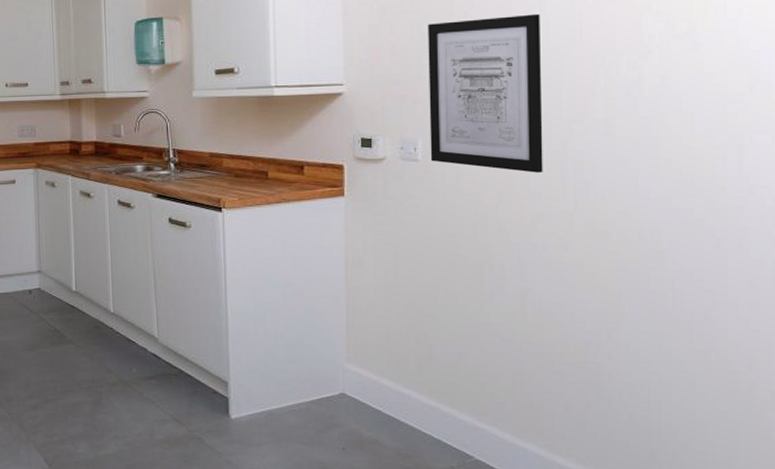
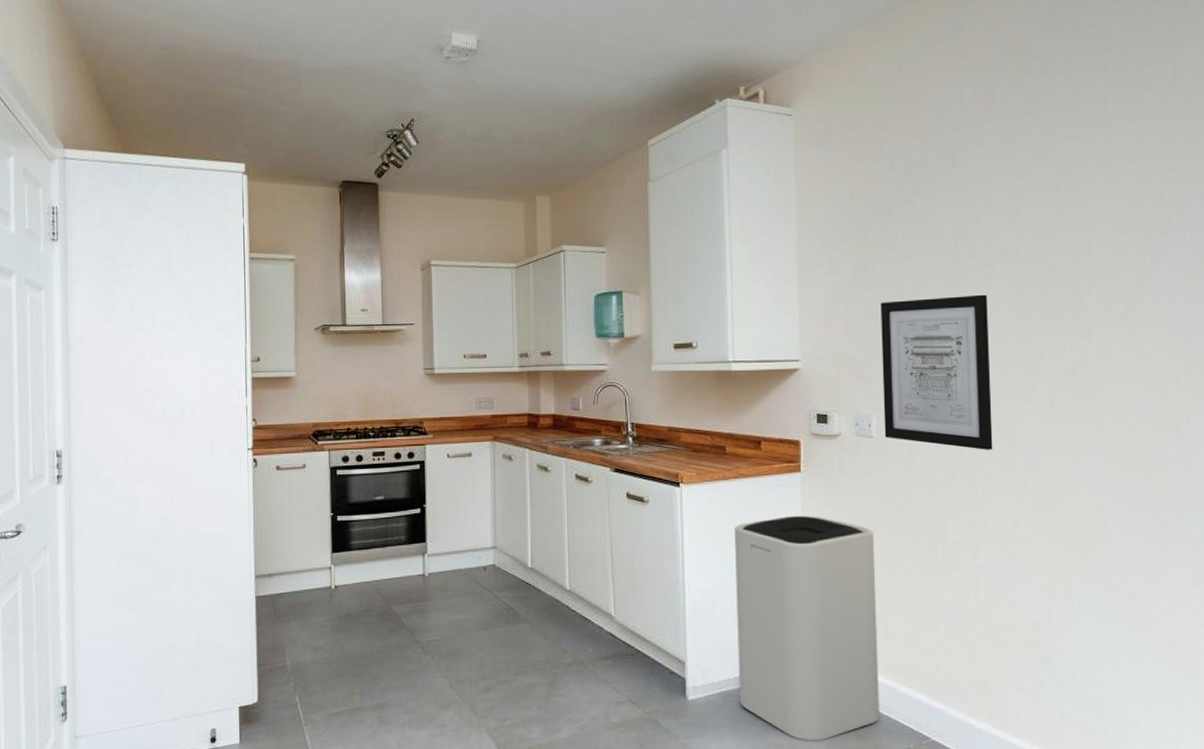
trash can: none [277,240,423,459] -> present [734,516,880,741]

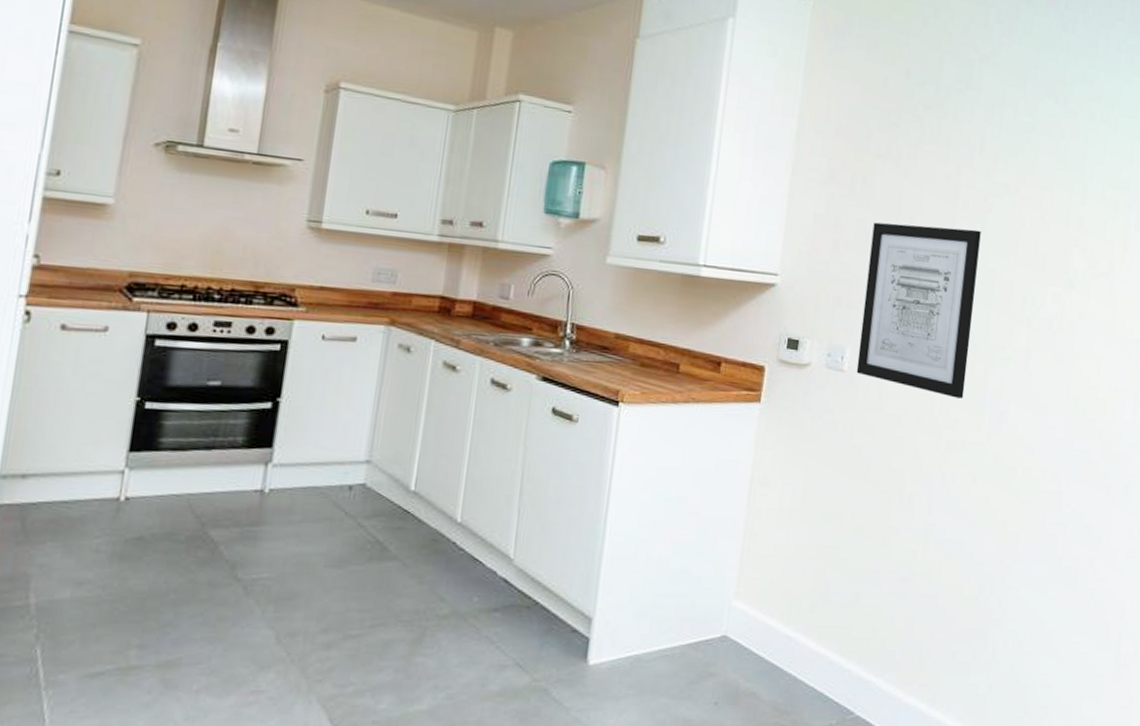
trash can: present [734,516,880,741] -> none [650,452,829,716]

